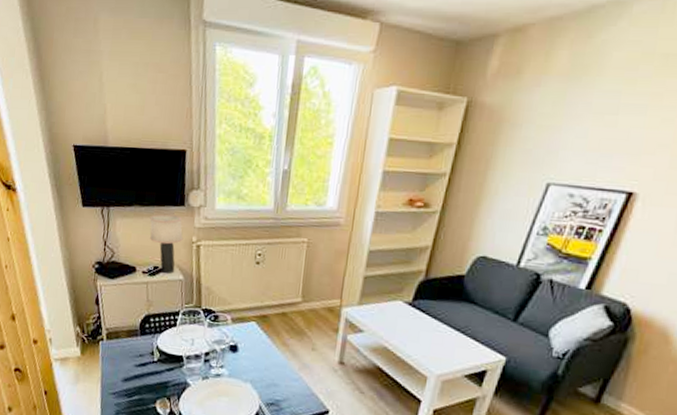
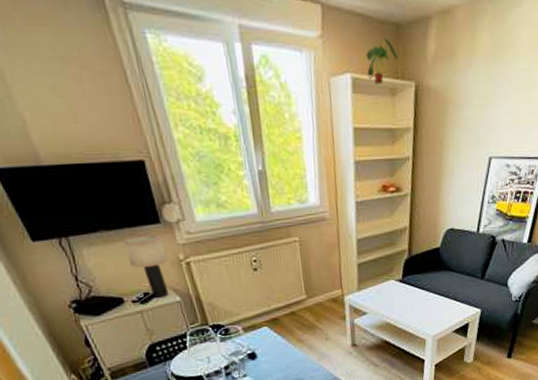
plant: none [415,54,454,98] -> present [365,38,399,84]

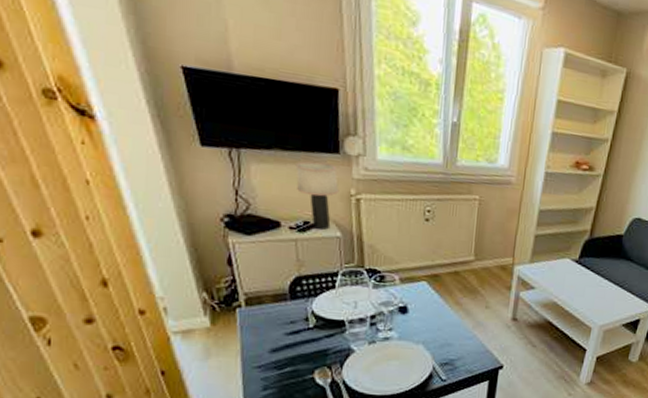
plant: present [365,38,399,84] -> none [581,22,615,65]

